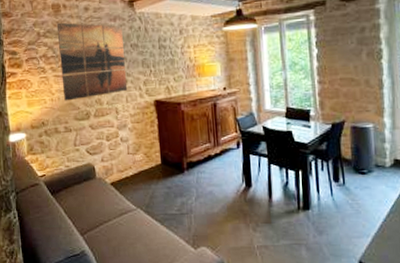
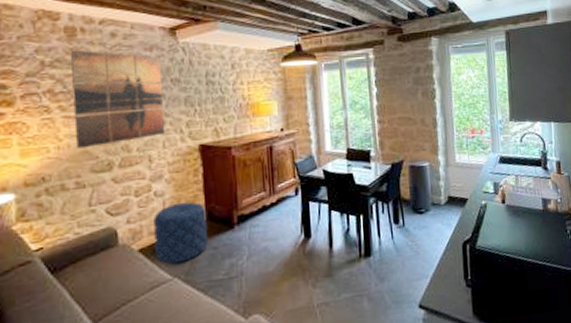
pouf: none [121,147,164,197] -> present [153,201,209,264]

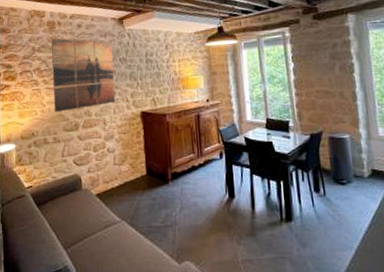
pouf: present [153,201,209,264] -> none [107,158,149,208]

